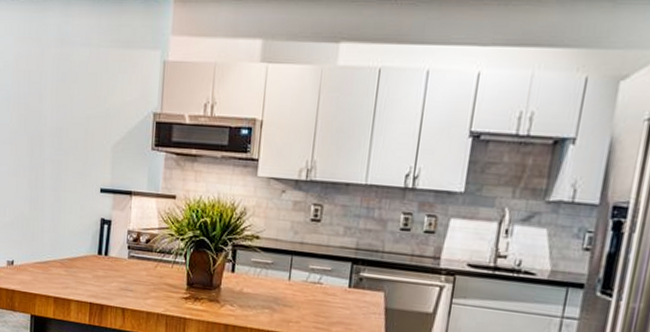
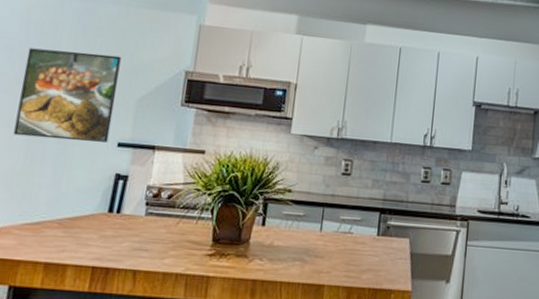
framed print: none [19,98,96,188] -> present [13,48,122,142]

